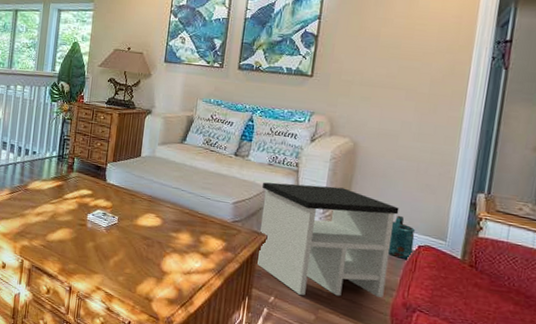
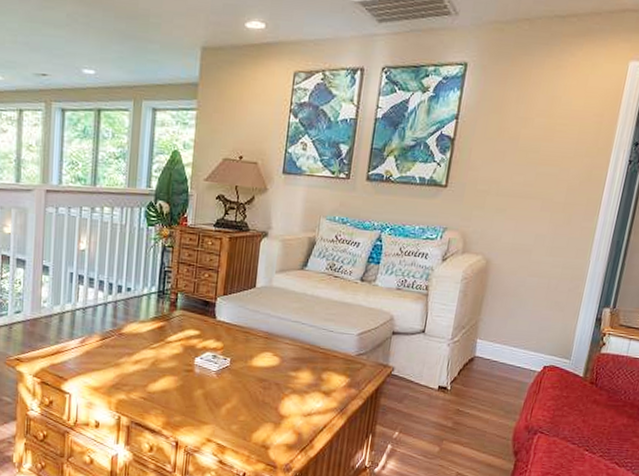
side table: present [257,182,400,298] -> none [382,308,528,427]
watering can: present [388,215,416,260] -> none [514,336,542,381]

